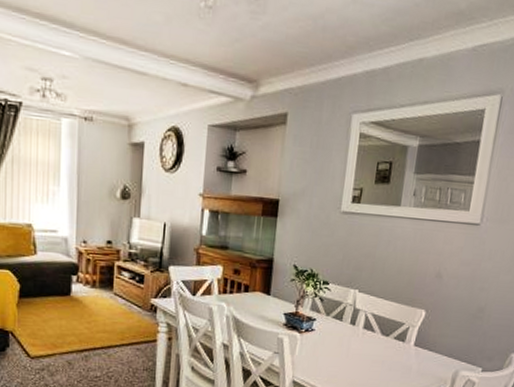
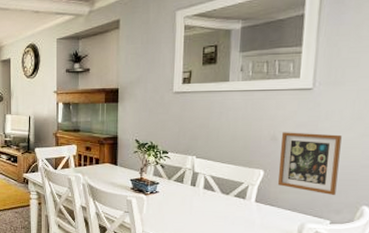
picture frame: none [437,269,501,342] -> present [277,132,342,196]

